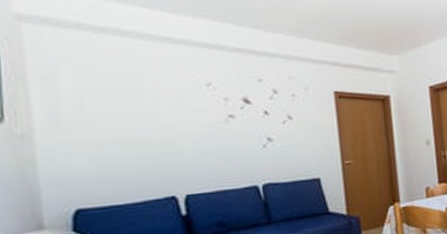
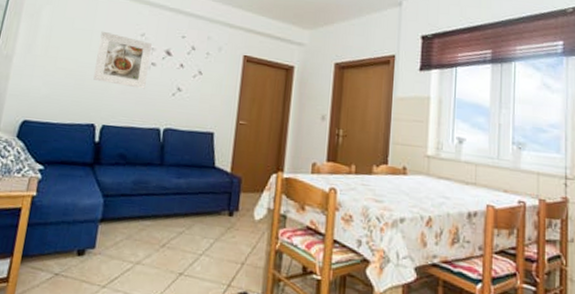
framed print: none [152,87,228,147] -> present [93,32,152,89]

